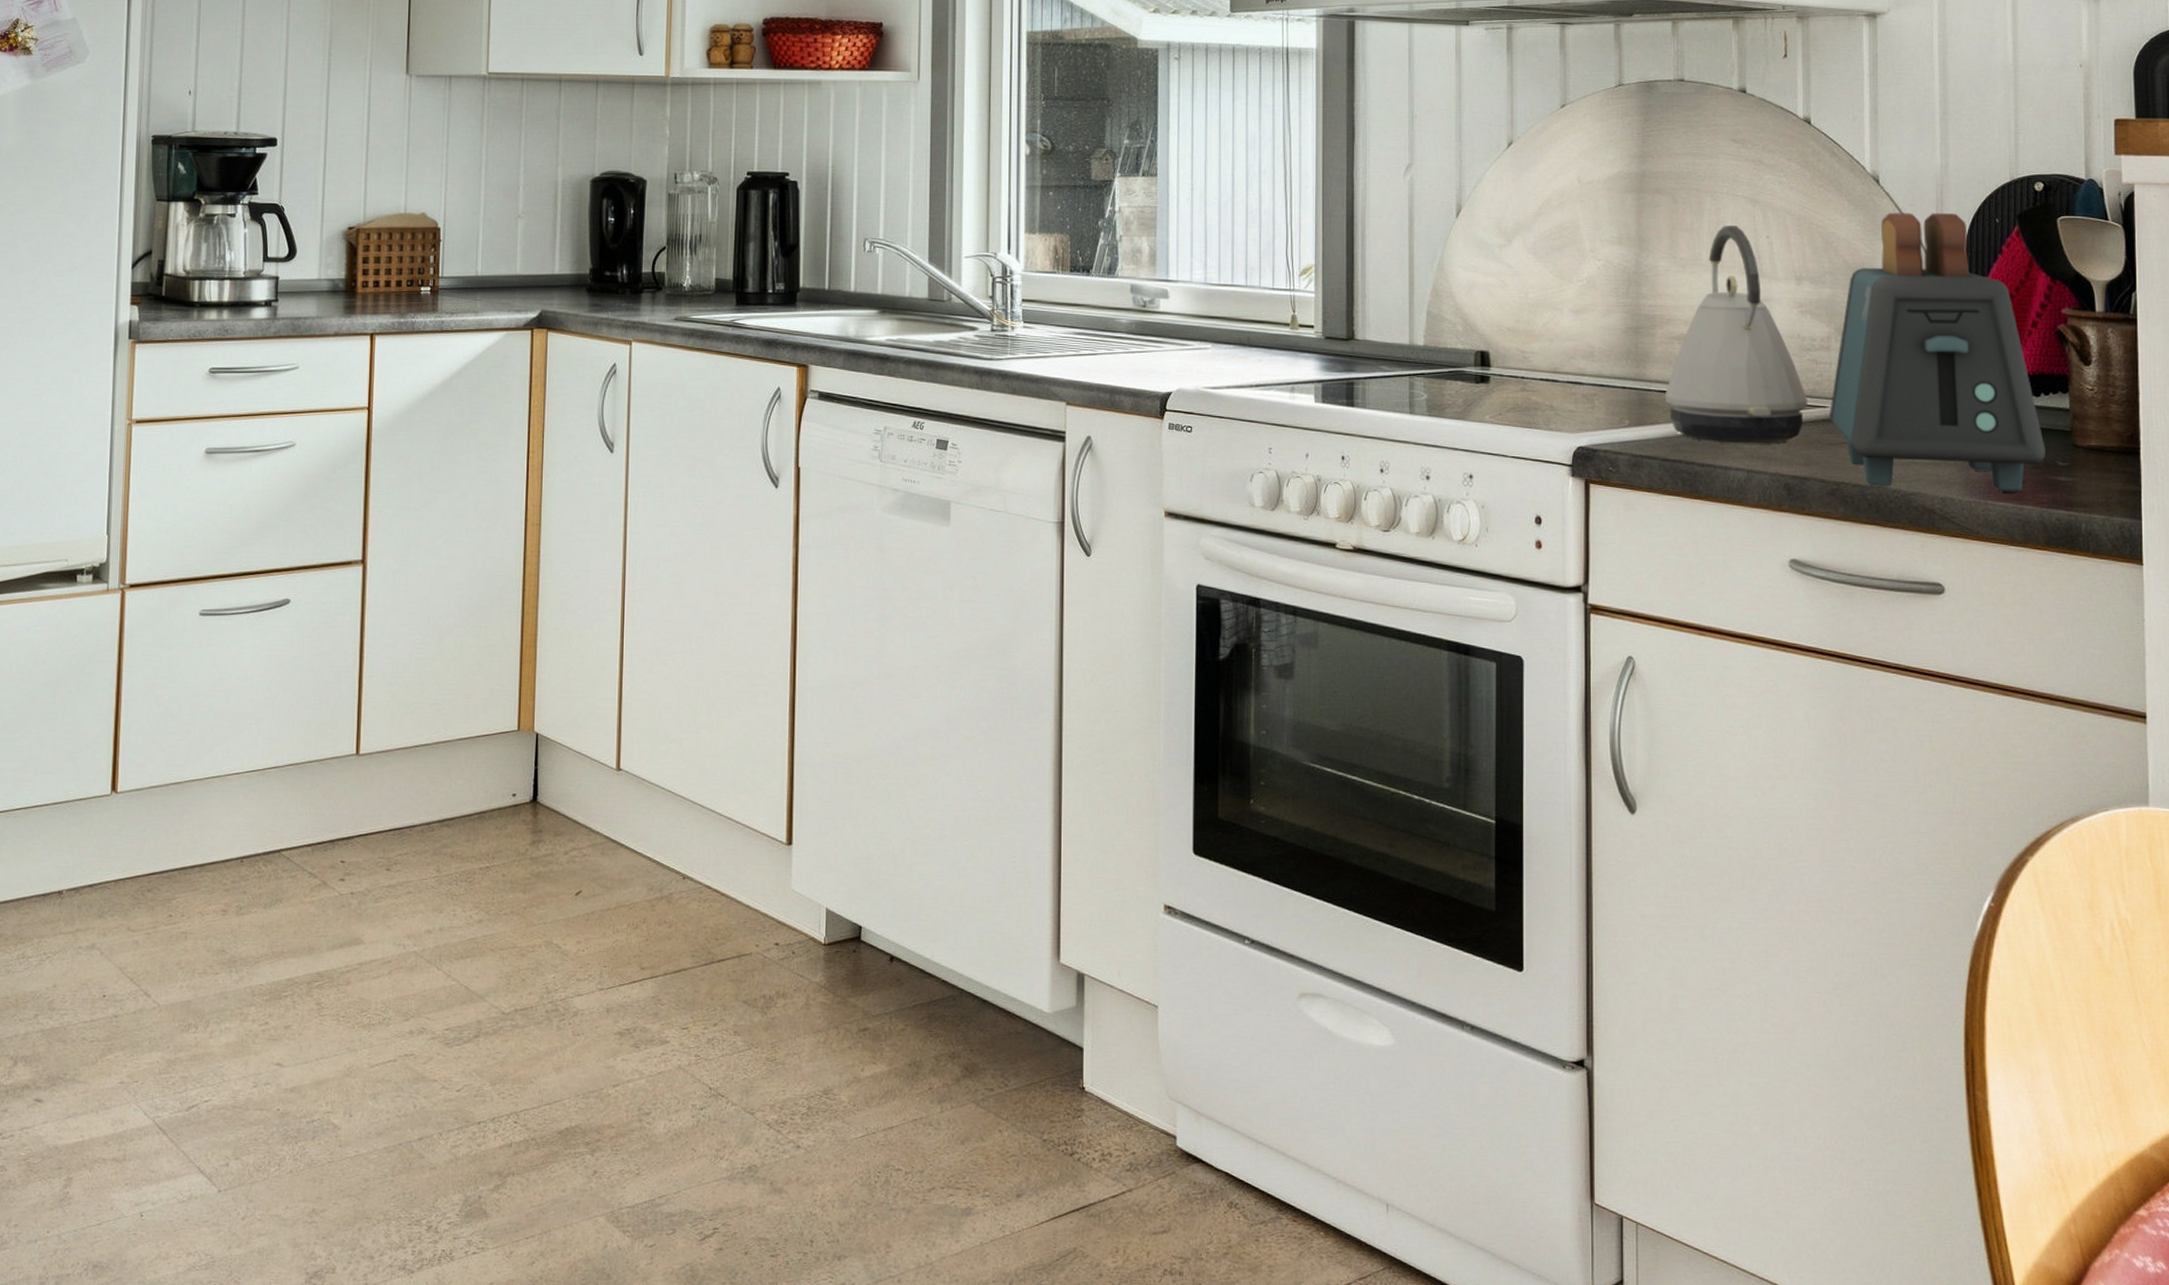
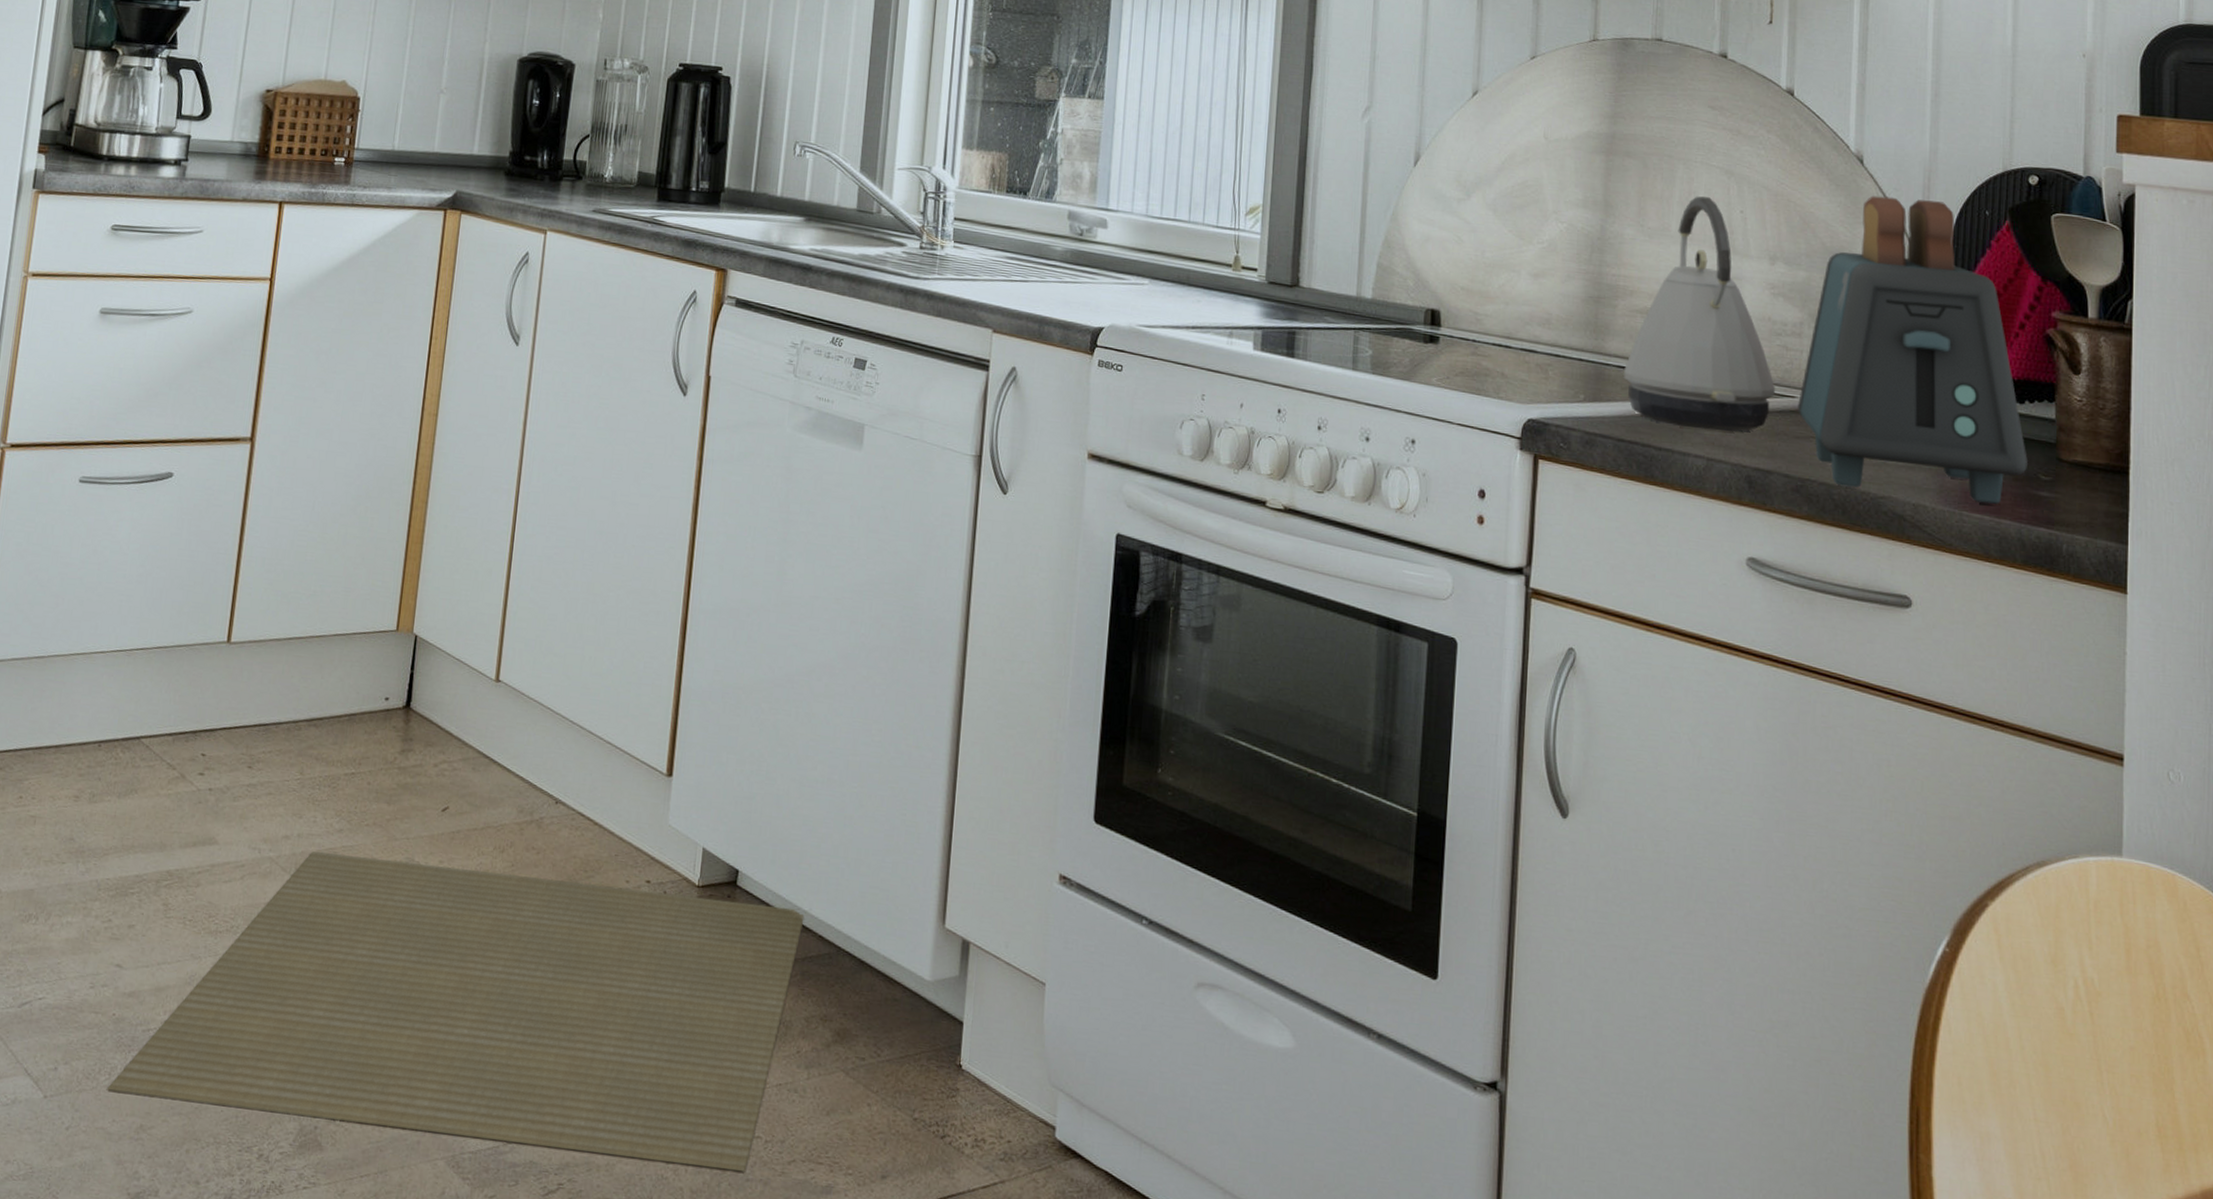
doormat: none [278,943,928,1203] -> present [107,851,806,1172]

